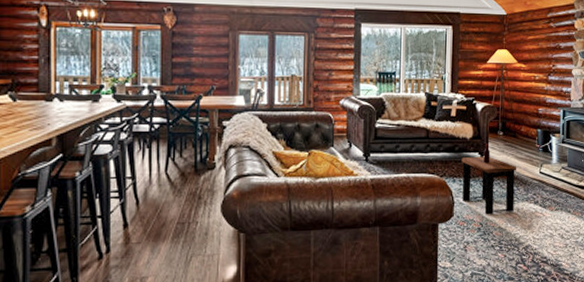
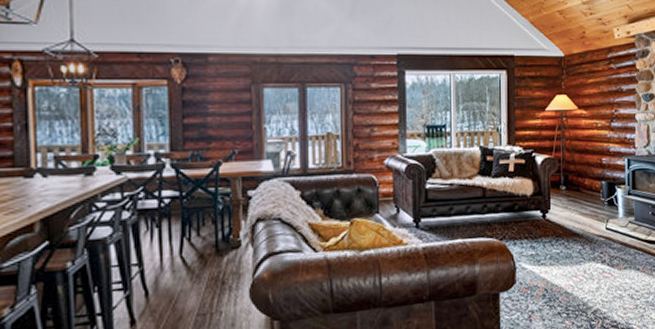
side table: present [461,143,517,215] -> none [522,200,582,280]

